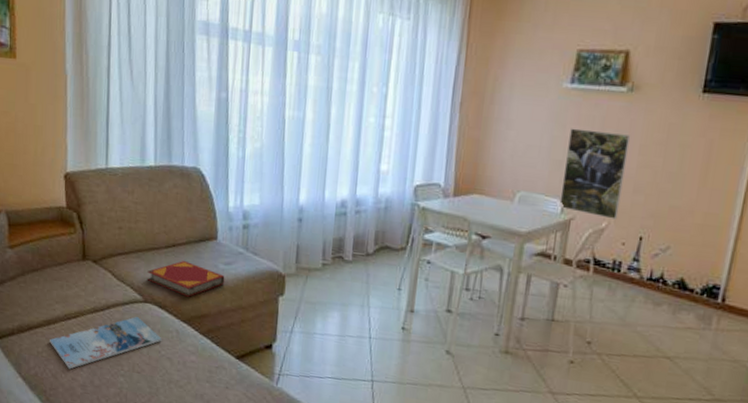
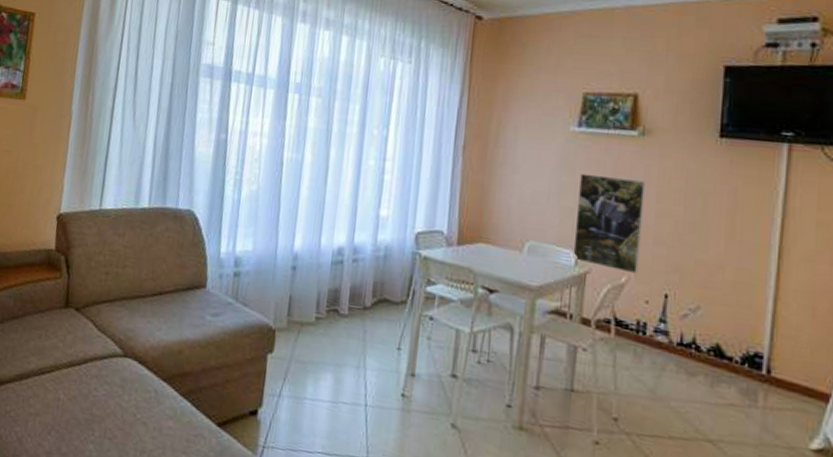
magazine: present [50,317,162,369] -> none [20,373,139,433]
hardback book: present [147,261,225,297] -> none [129,310,212,352]

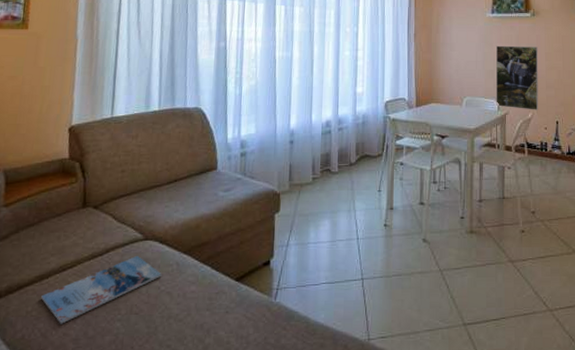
magazine: none [20,373,139,433] -> present [41,256,162,324]

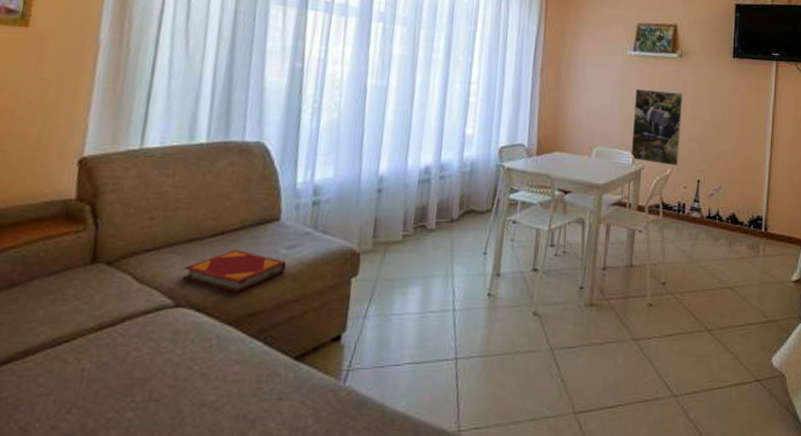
magazine: present [41,256,162,324] -> none [22,327,196,415]
hardback book: none [148,194,225,228] -> present [182,250,287,292]

